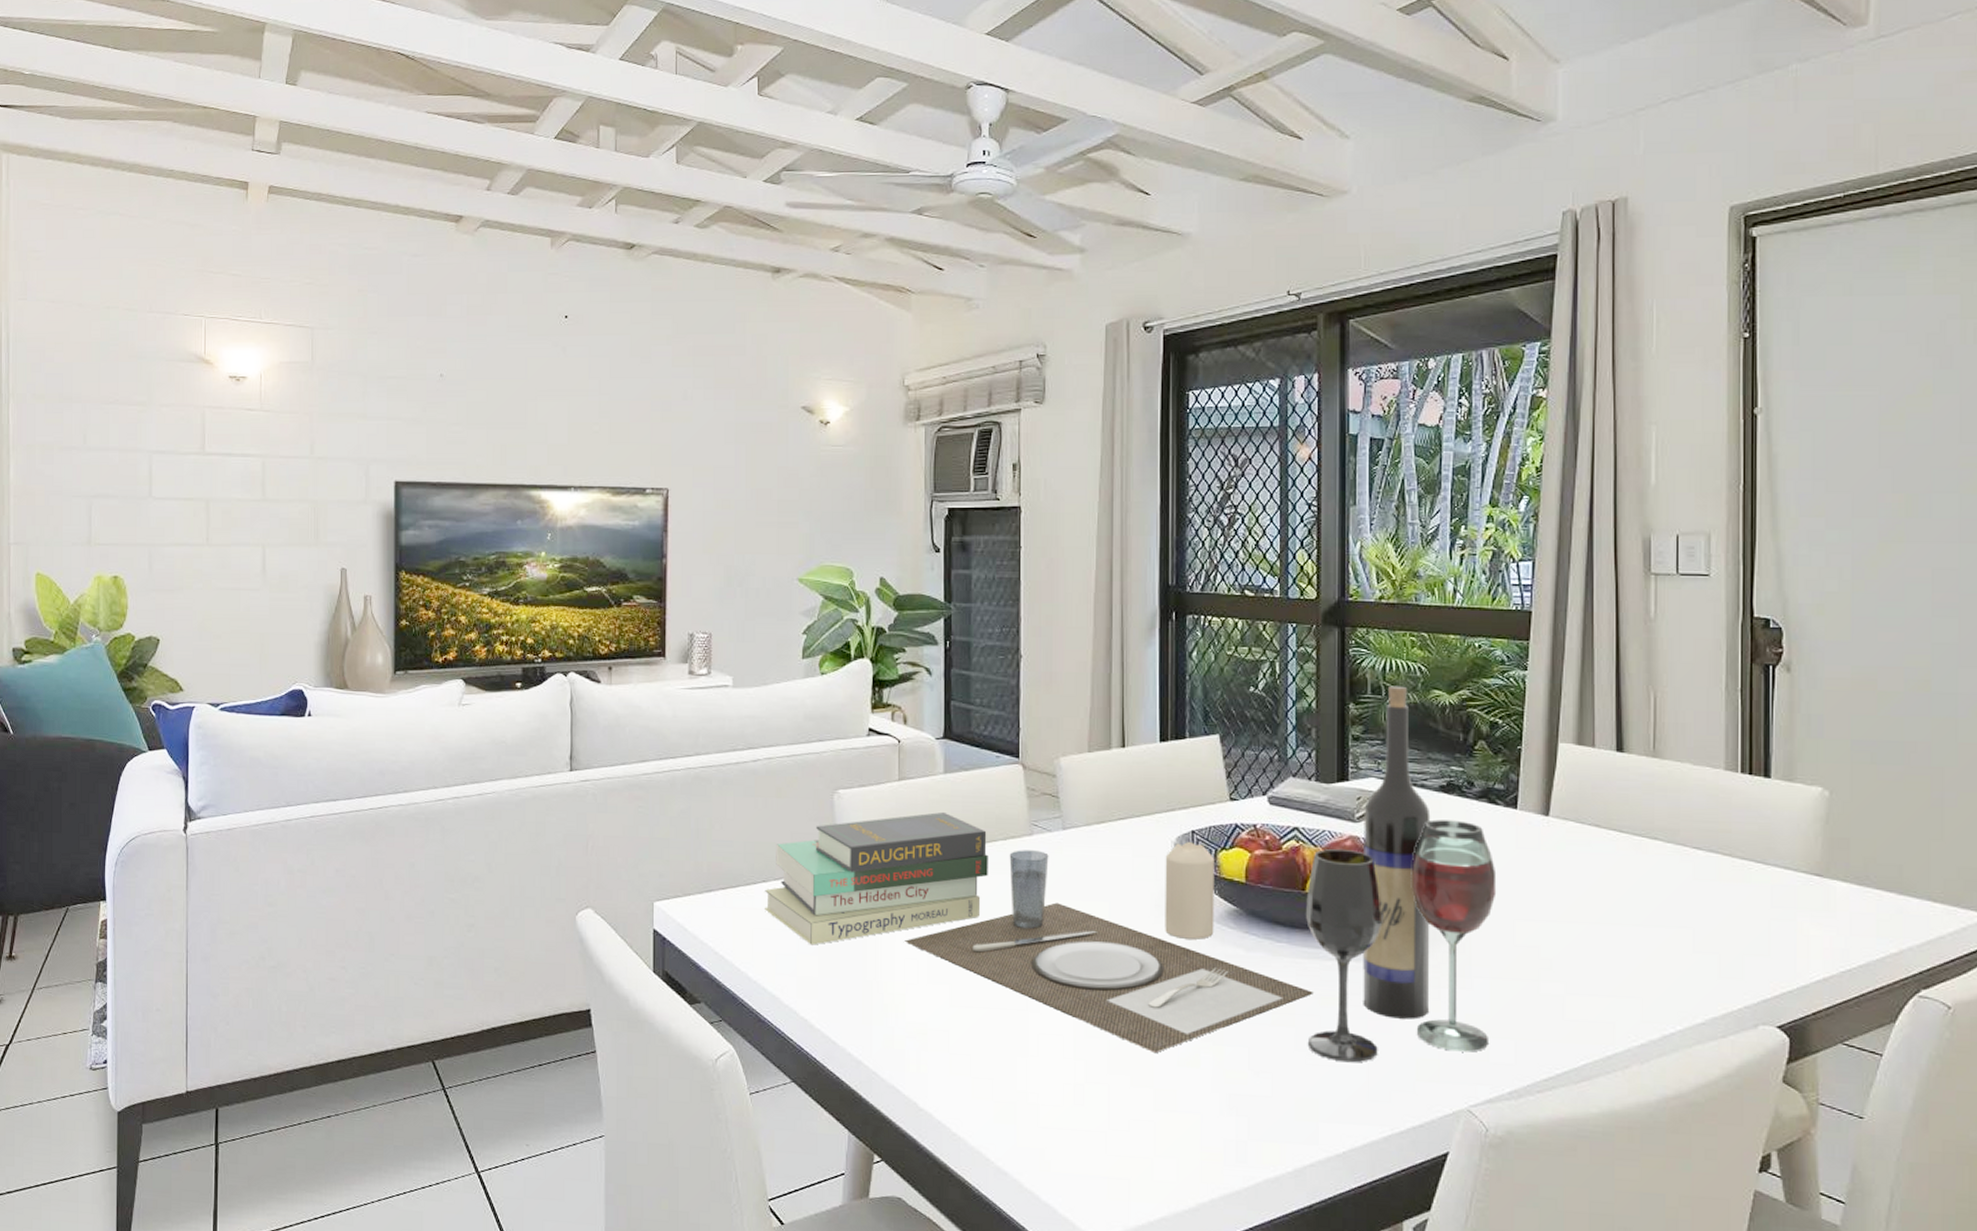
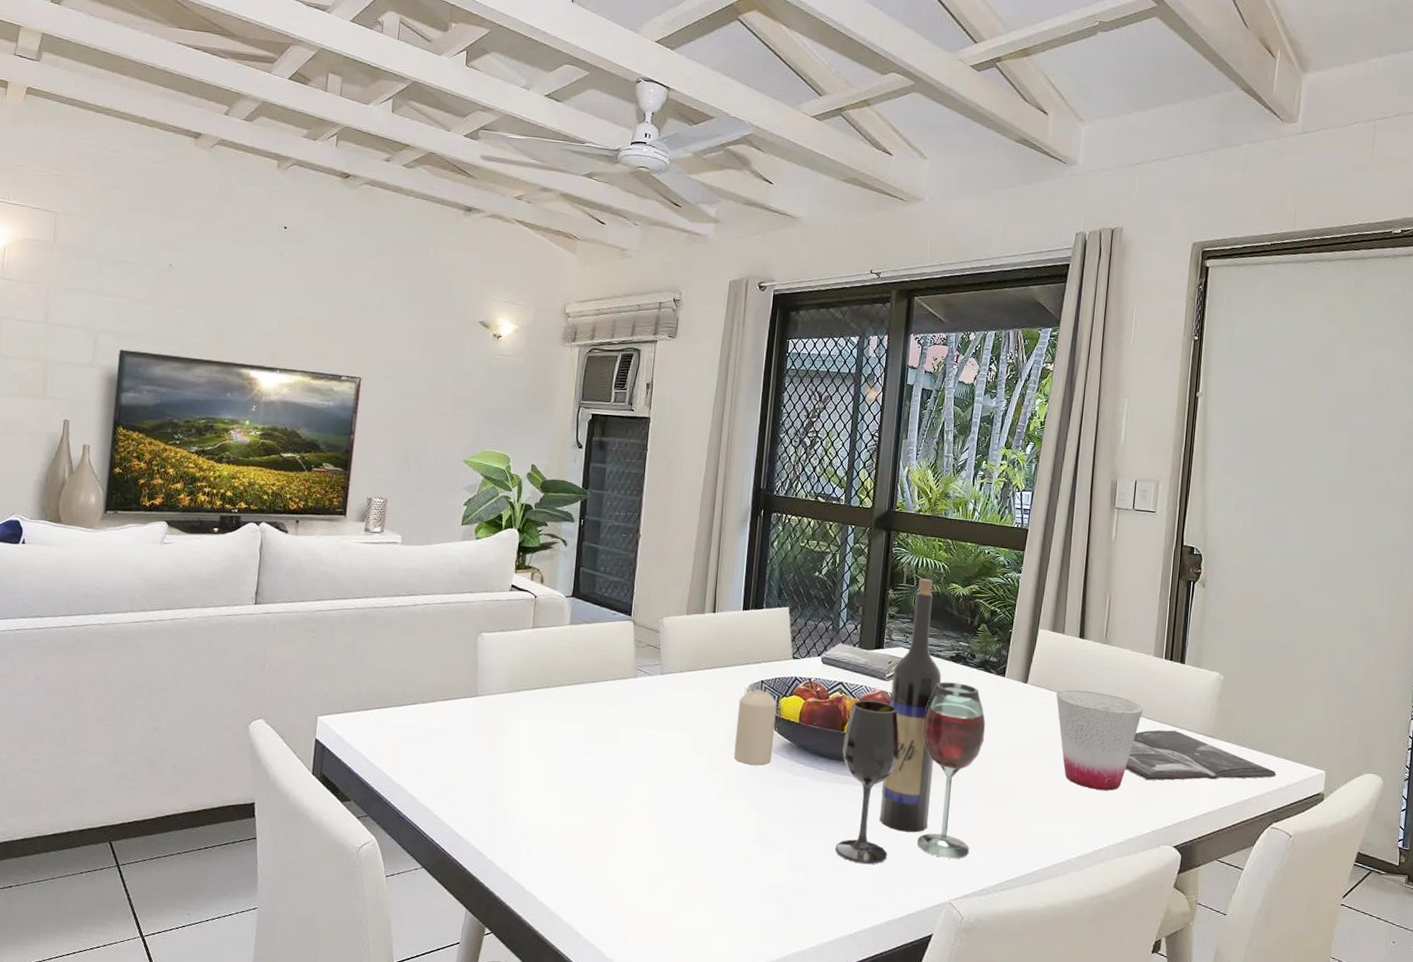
books: present [765,812,988,945] -> none [412,655,600,758]
place setting: present [904,850,1313,1054] -> none [526,689,843,853]
cup: none [1591,821,1716,954] -> present [1056,690,1143,791]
magazine: none [1697,868,1920,939] -> present [1125,729,1276,781]

